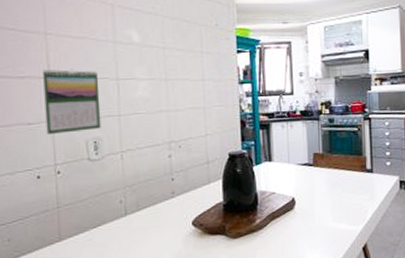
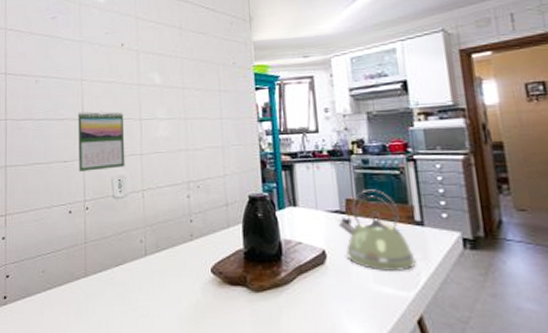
kettle: none [306,144,365,211] -> present [337,189,416,271]

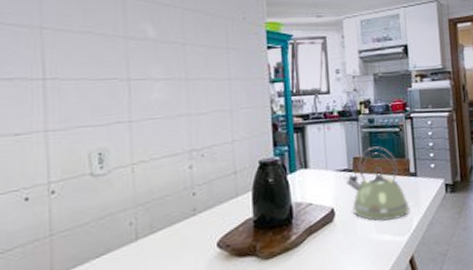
calendar: present [78,111,125,171] -> none [36,68,108,146]

